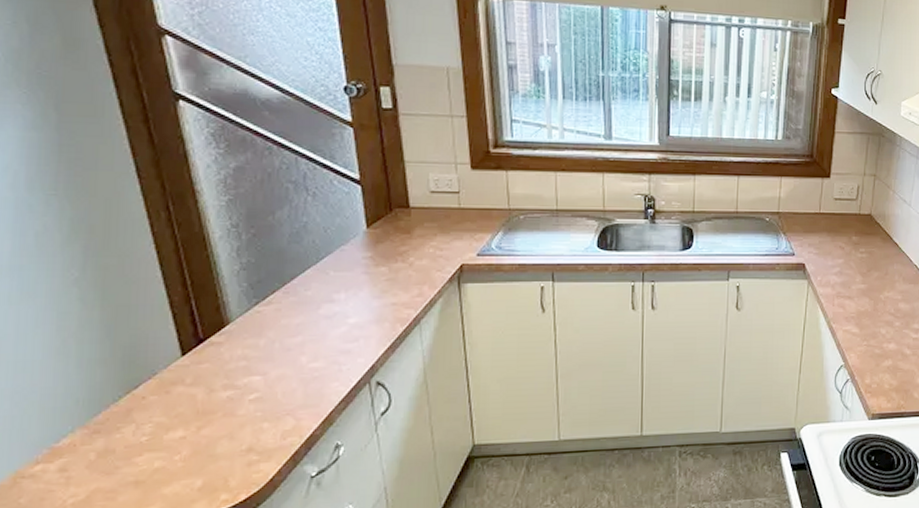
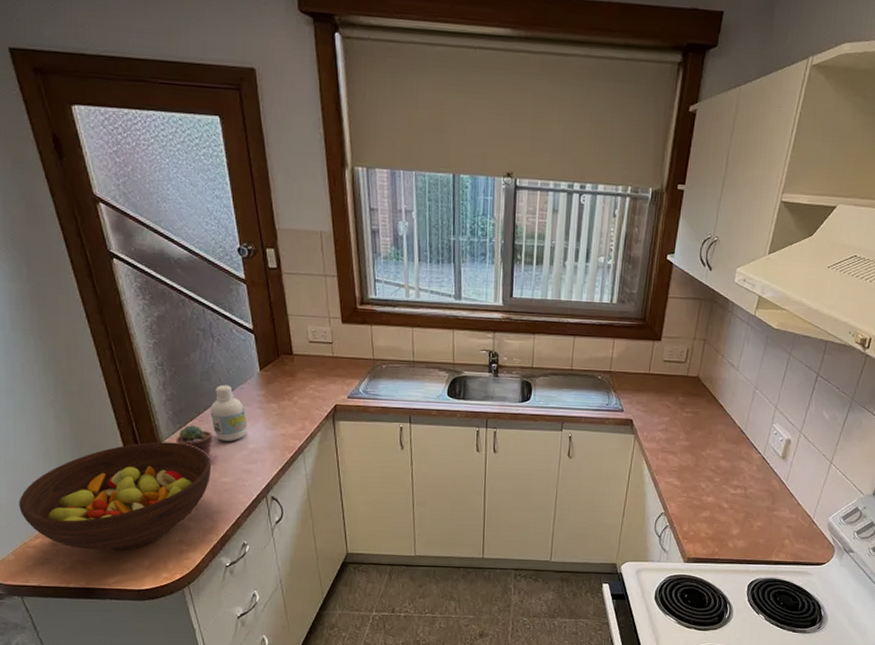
fruit bowl: none [13,322,296,473] -> present [19,441,211,551]
potted succulent: none [250,299,301,340] -> present [176,425,213,459]
bottle: none [299,247,348,316] -> present [210,384,247,441]

